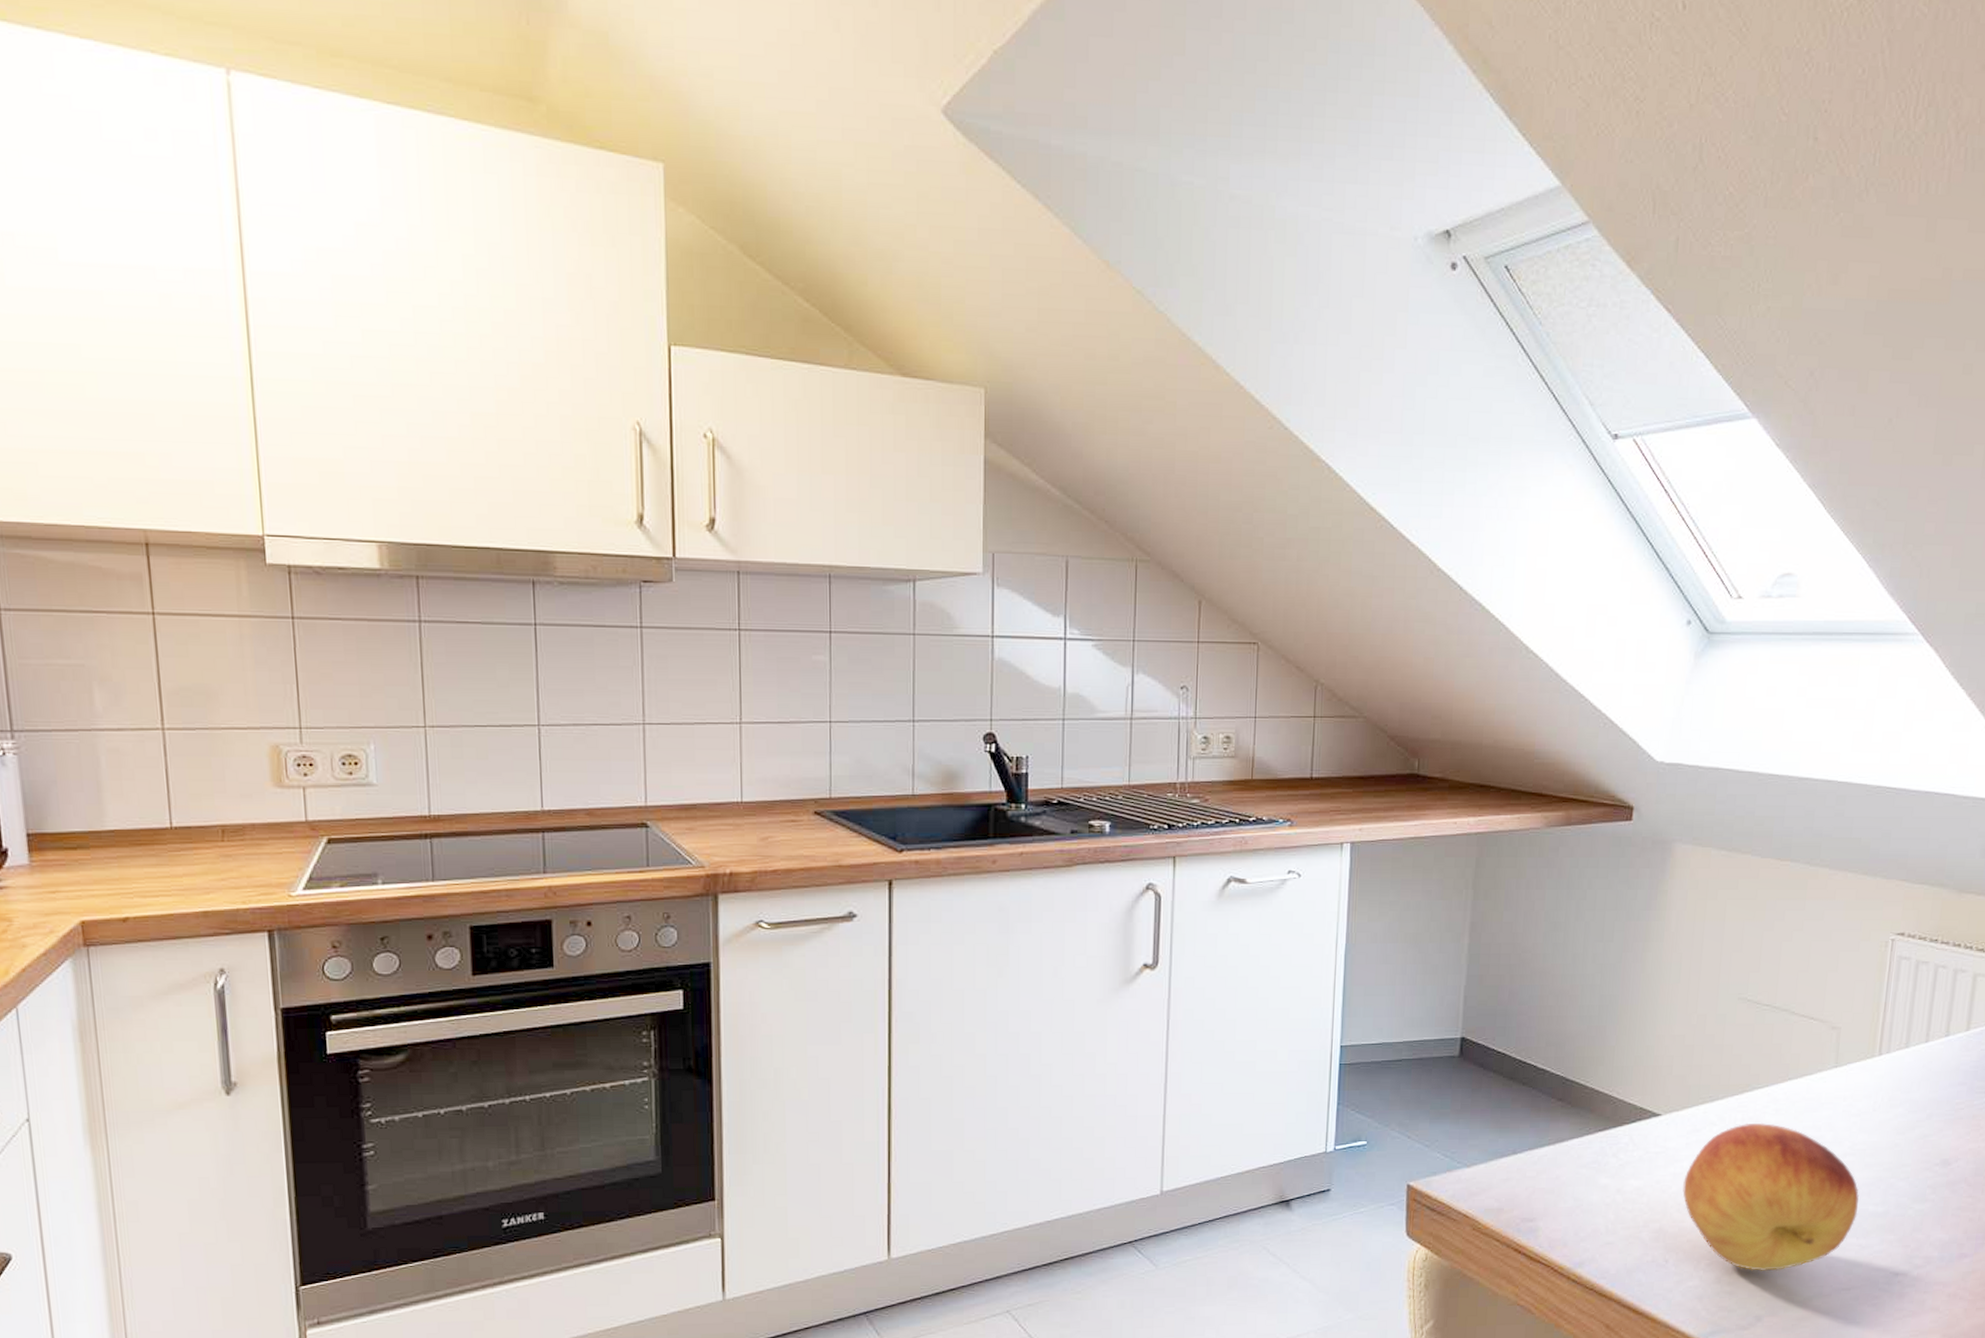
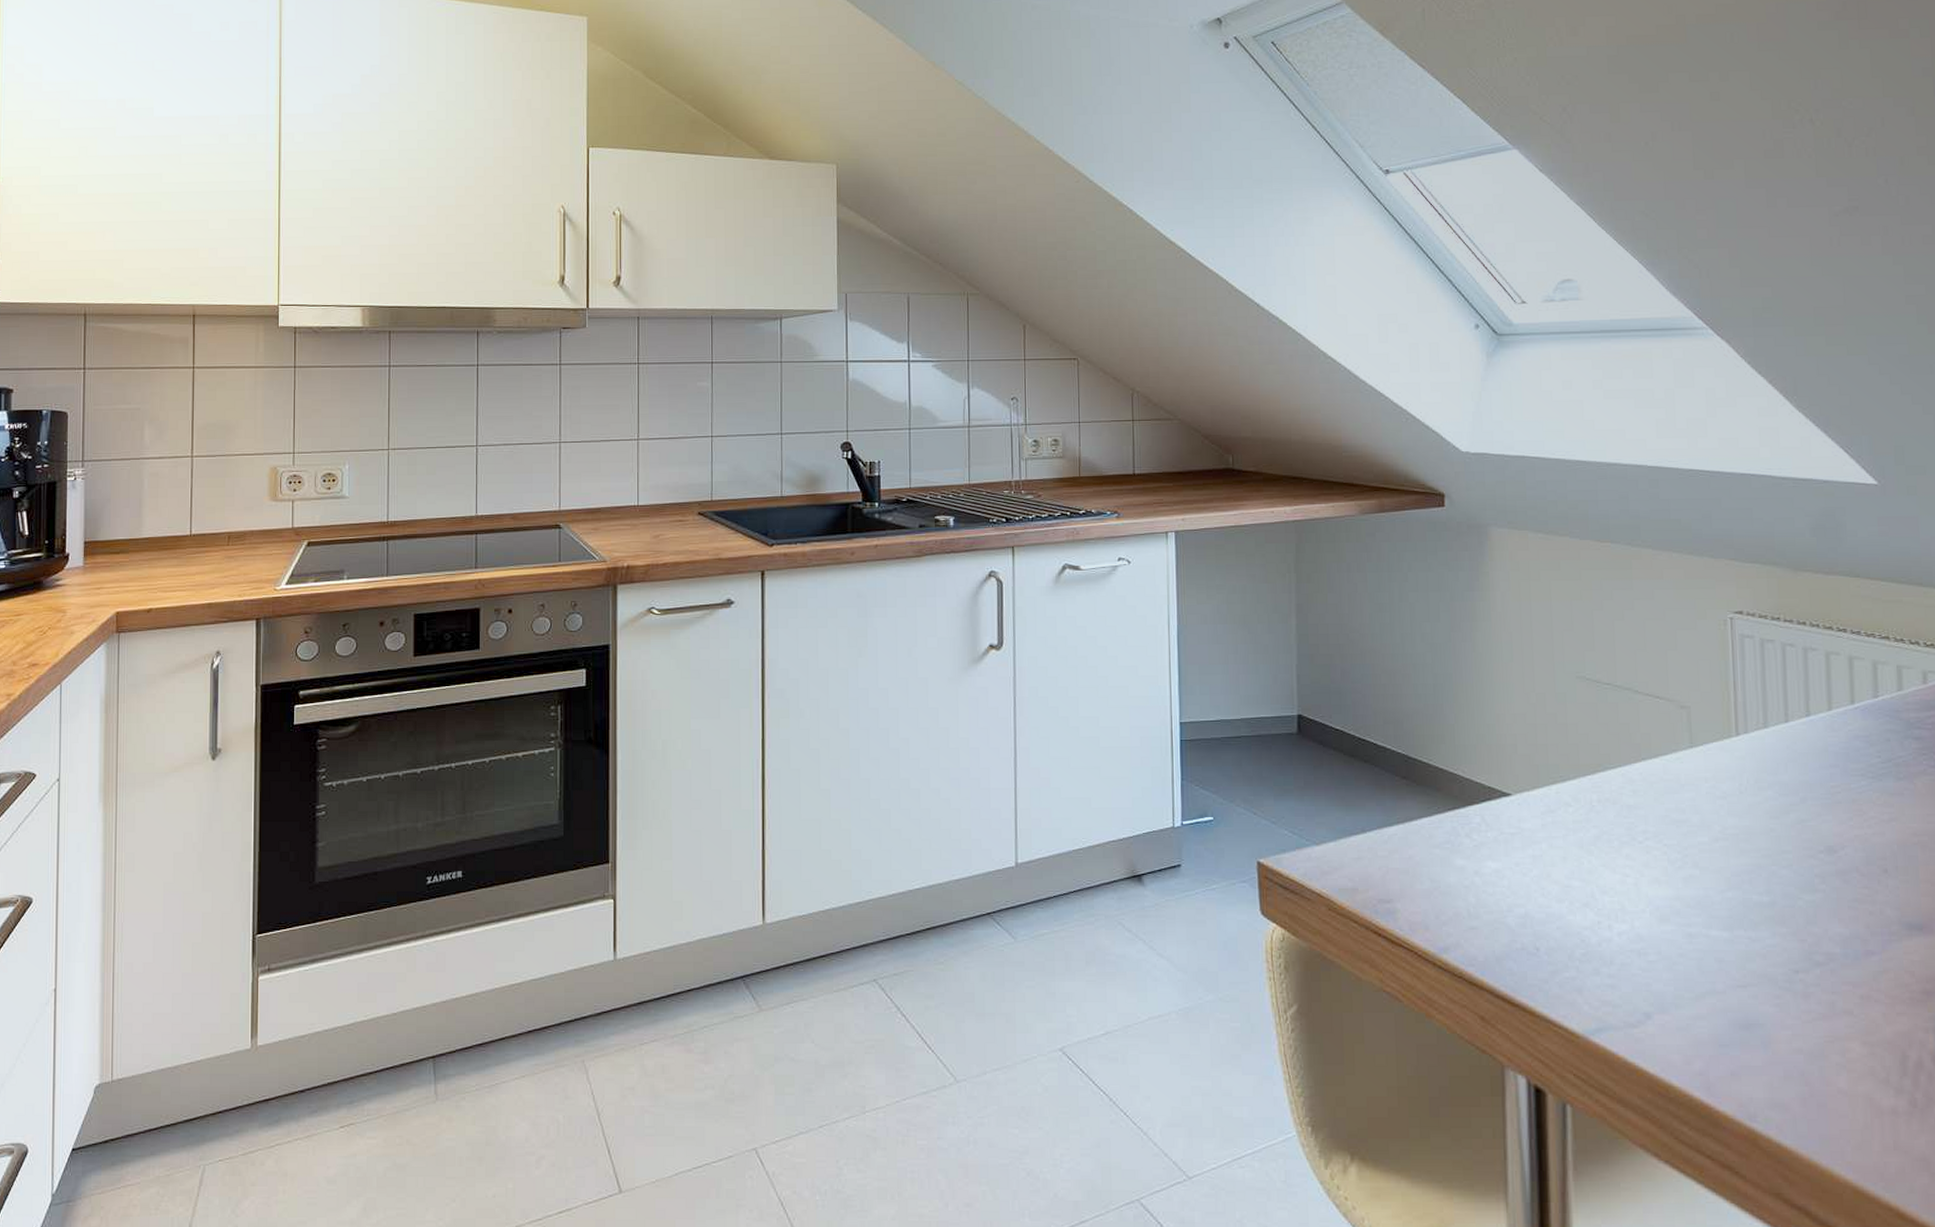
fruit: present [1682,1122,1859,1271] -> none [1544,804,1741,963]

